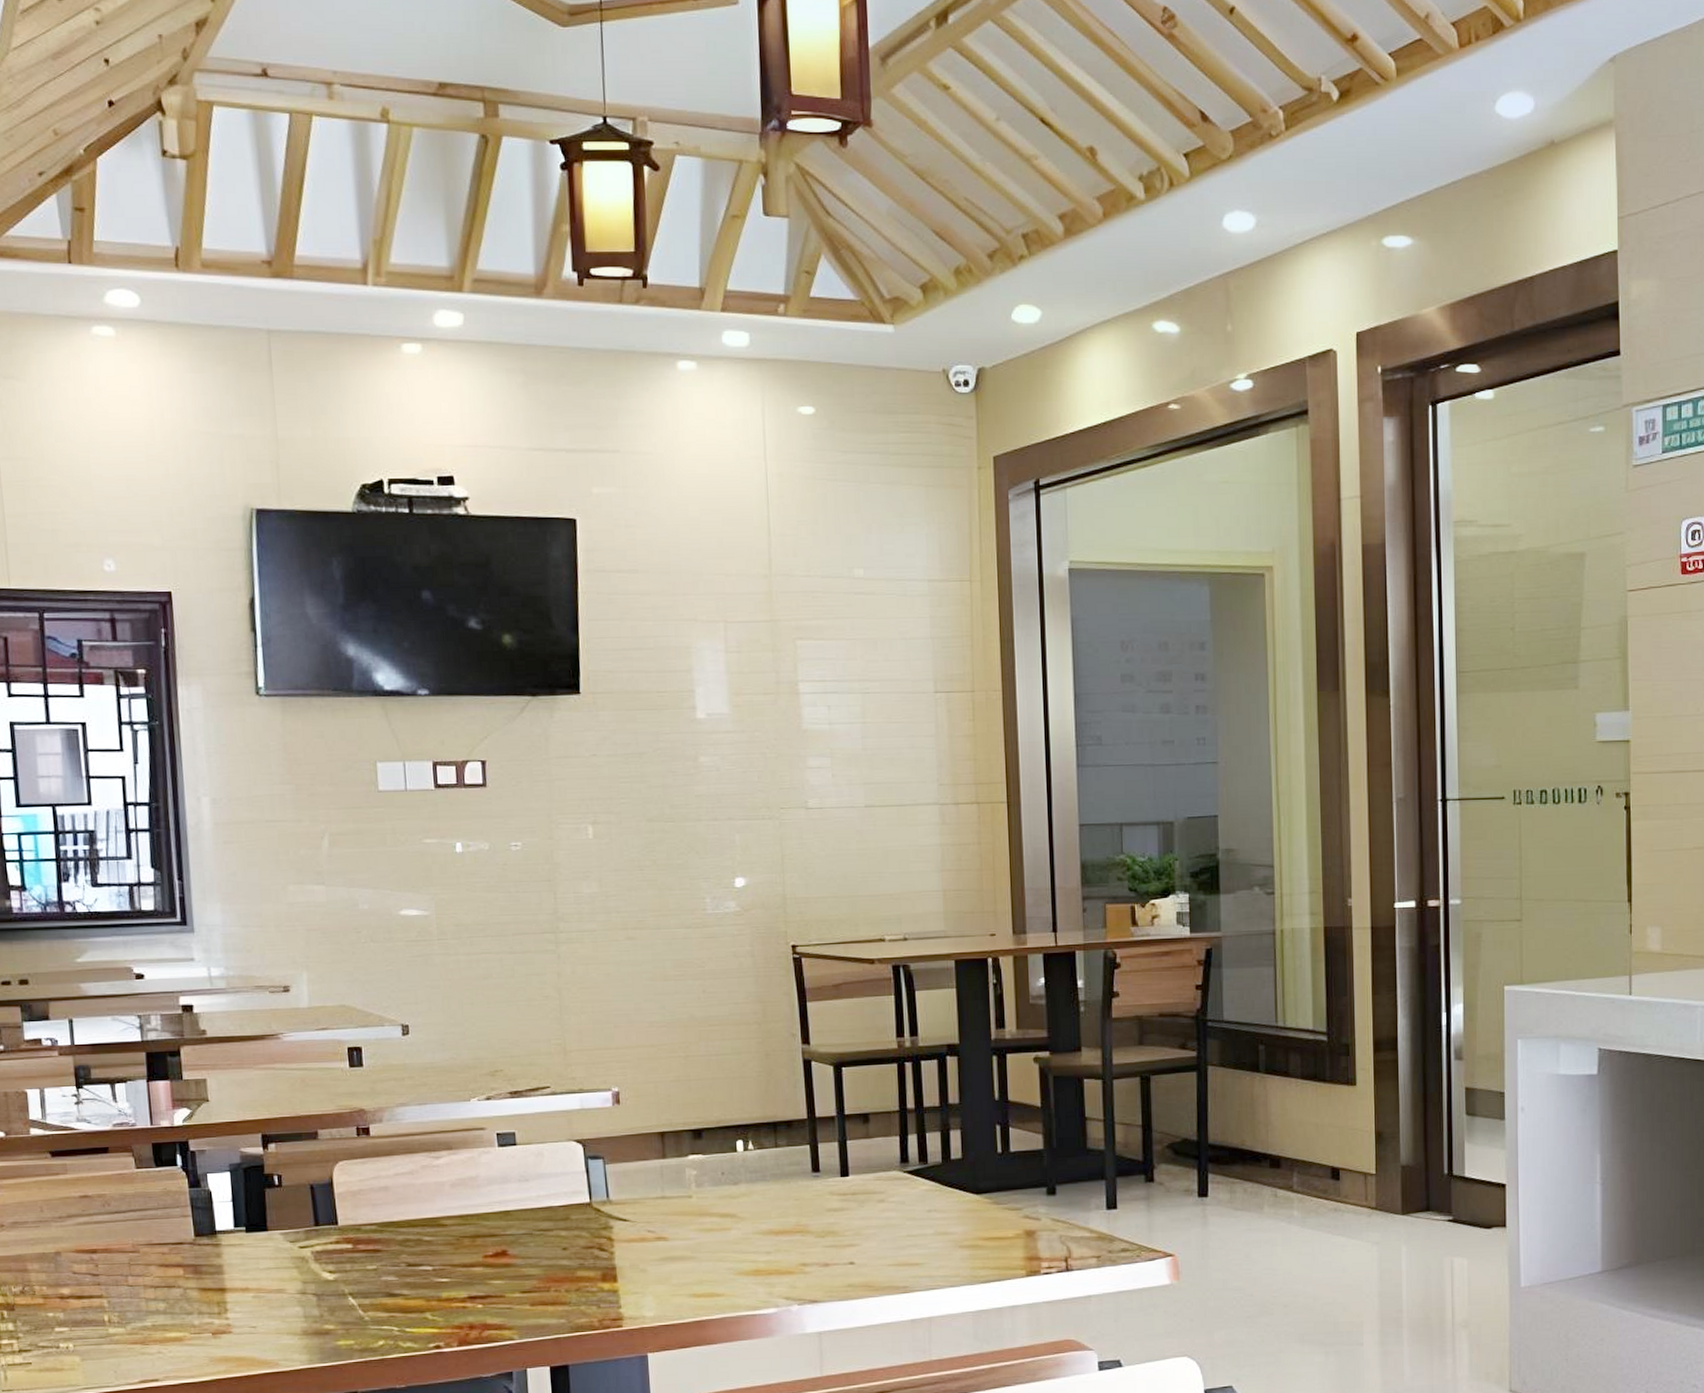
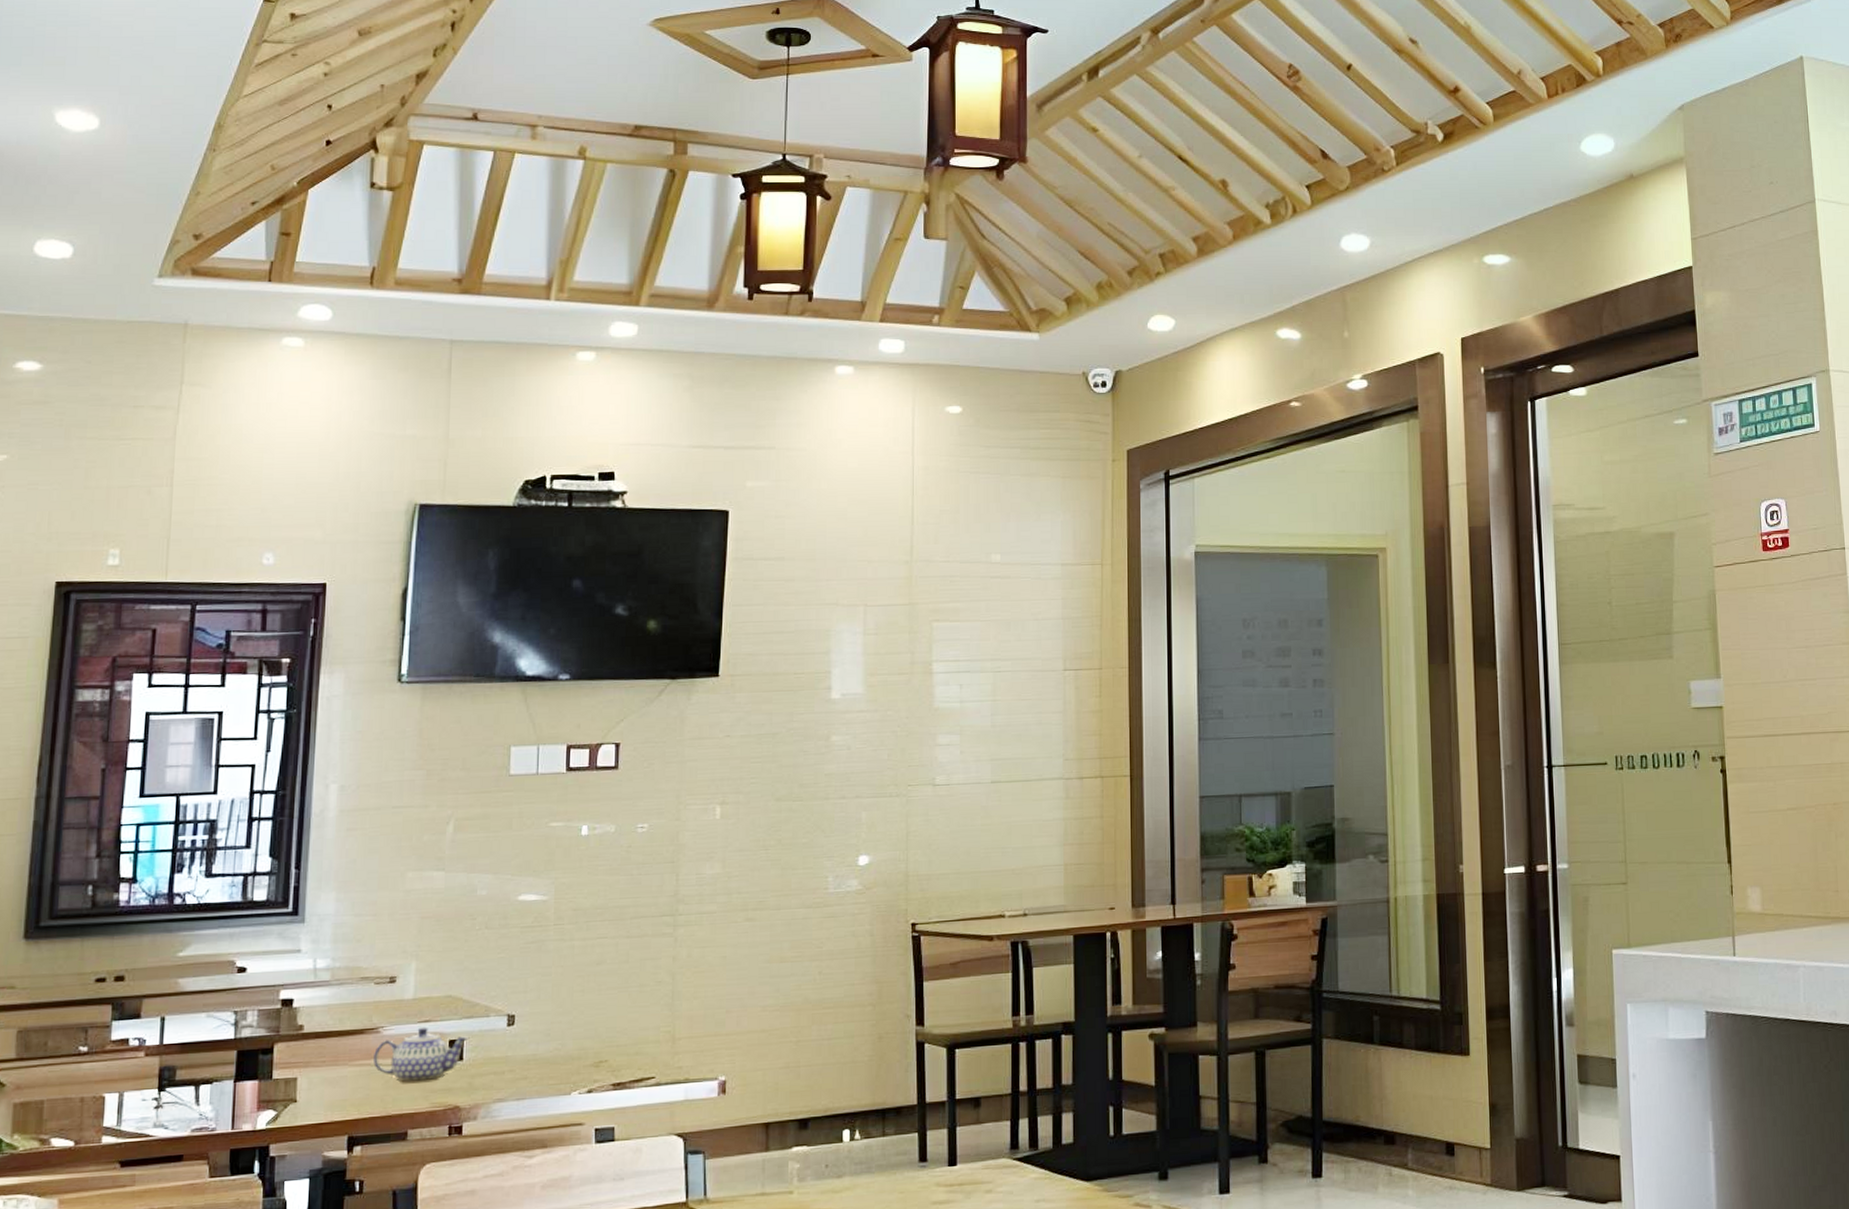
teapot: none [277,1034,367,1087] -> present [374,1026,470,1084]

